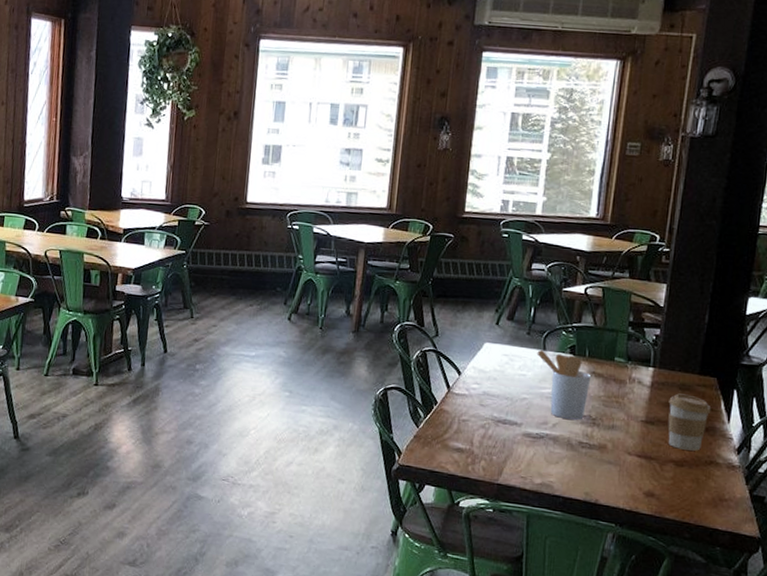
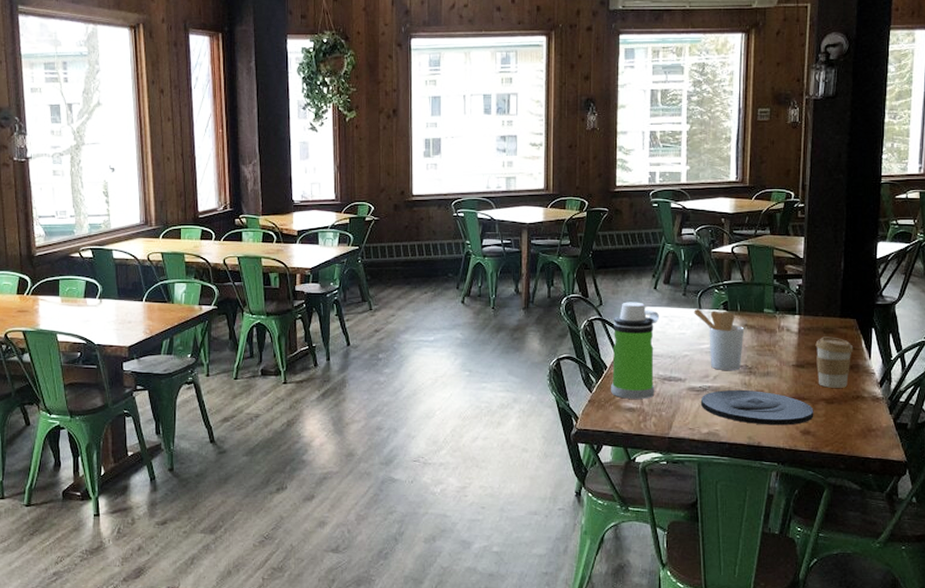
water bottle: none [439,335,500,441] -> present [611,302,660,399]
plate: none [536,439,661,485] -> present [701,390,814,425]

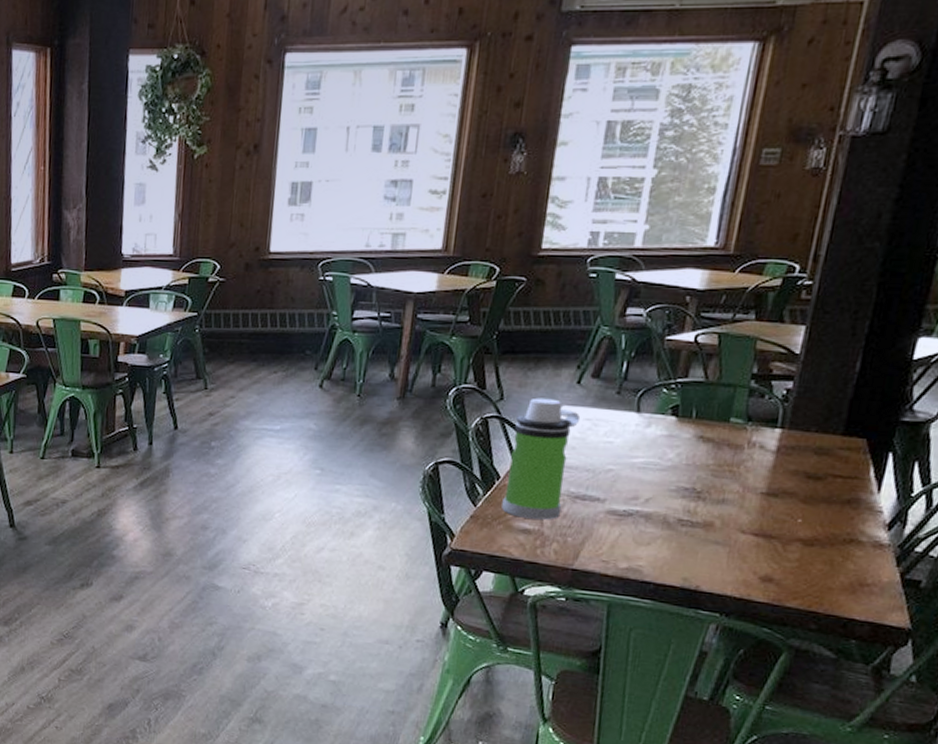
utensil holder: present [693,308,745,370] -> none [628,411,699,494]
plate: present [701,390,814,425] -> none [623,517,784,569]
coffee cup: present [815,337,854,388] -> none [795,459,857,528]

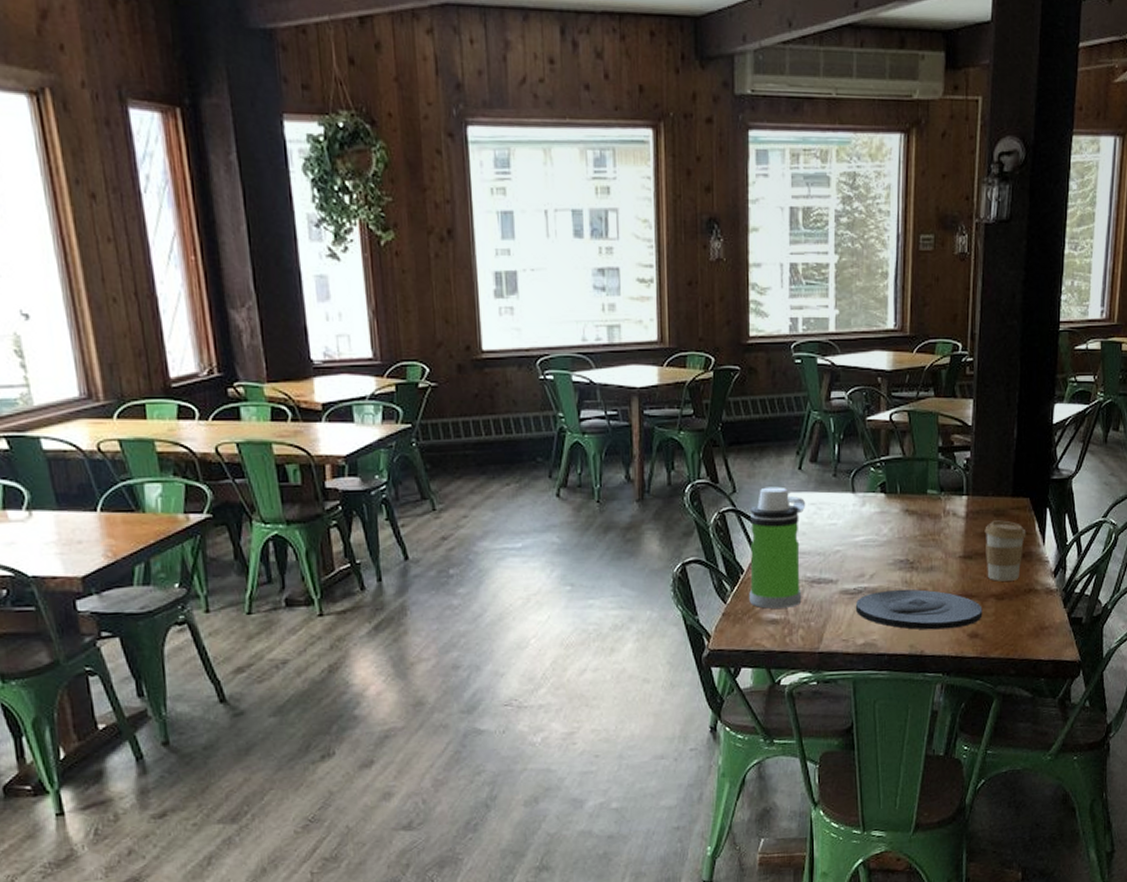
plate: none [623,517,784,569] -> present [856,589,983,630]
coffee cup: none [795,459,857,528] -> present [985,520,1026,581]

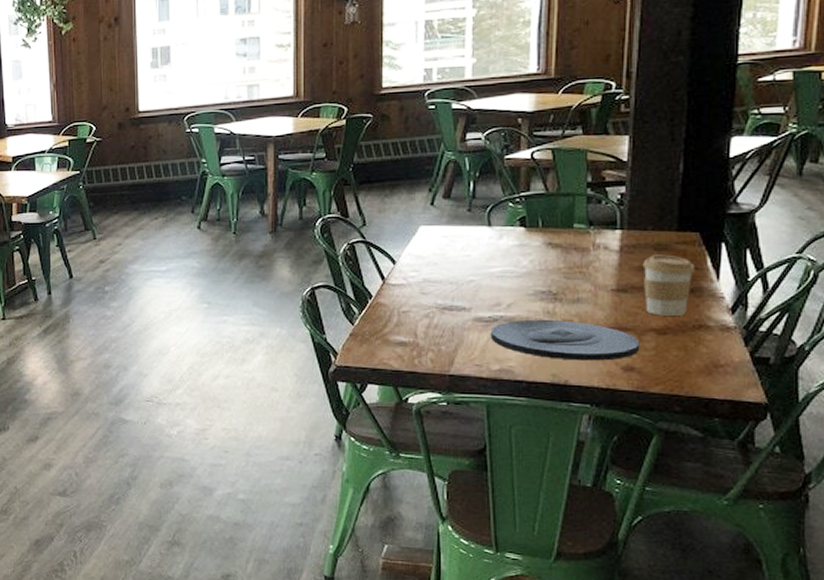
water bottle: present [749,486,806,609] -> none [377,220,438,332]

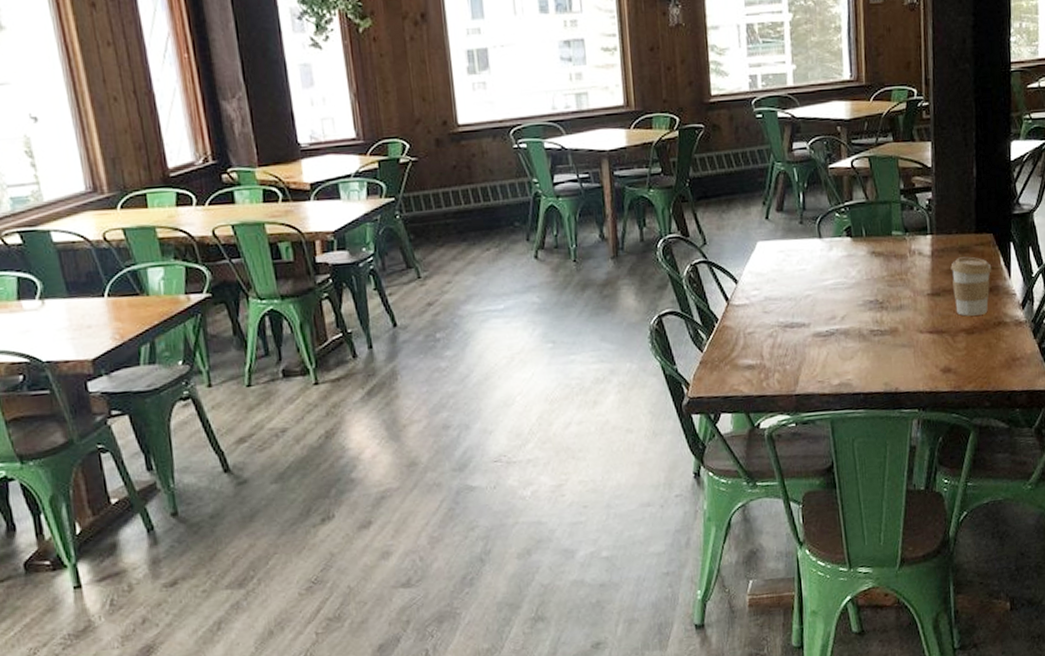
plate: present [491,320,640,361] -> none [829,328,954,368]

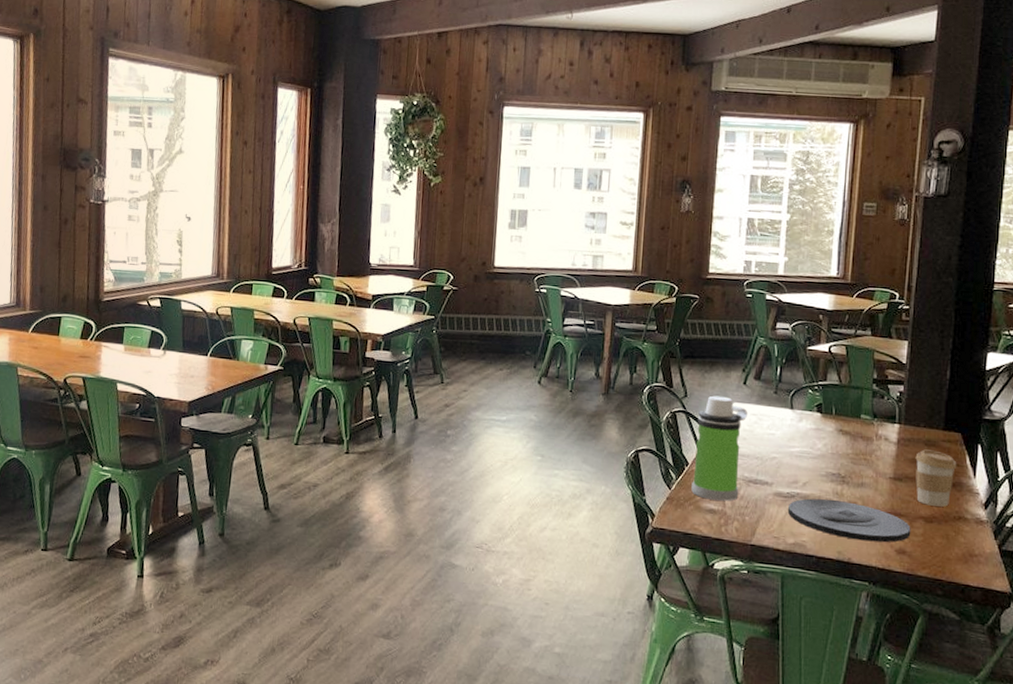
water bottle: none [721,236,776,355] -> present [691,395,748,501]
plate: none [829,328,954,368] -> present [788,498,911,543]

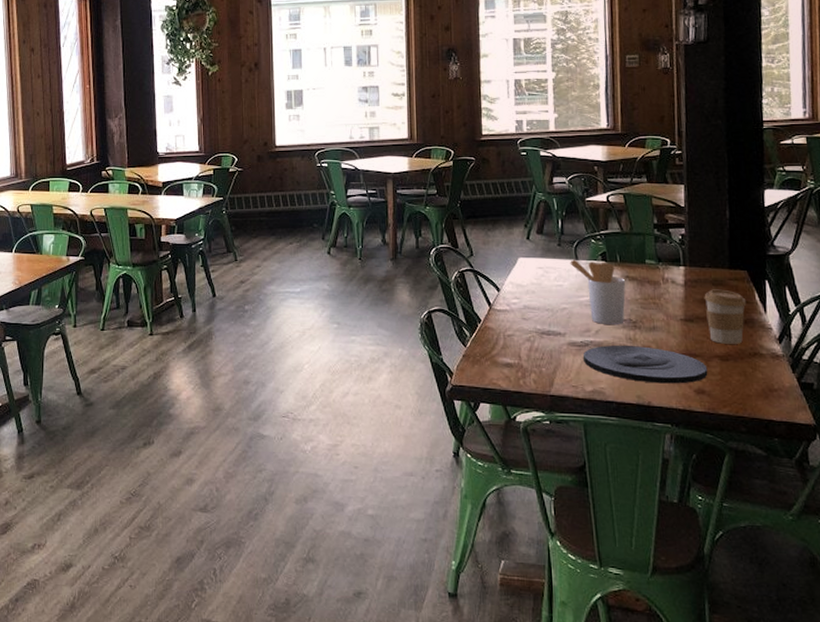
water bottle: present [691,395,748,501] -> none [486,252,535,354]
utensil holder: none [784,408,839,478] -> present [570,259,626,324]

